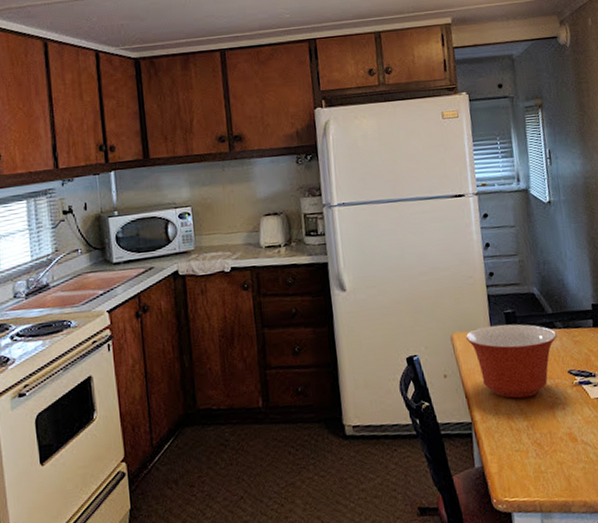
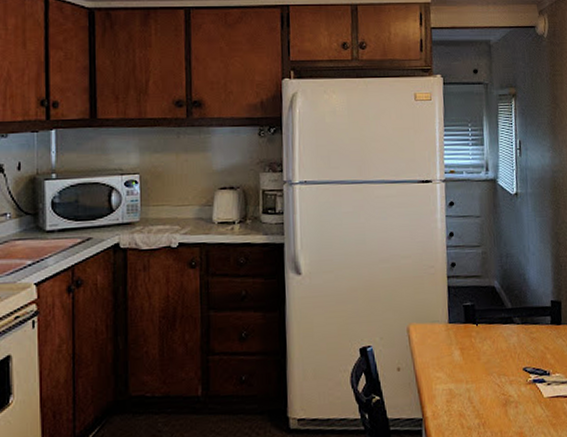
mixing bowl: present [466,324,557,399] -> none [423,317,514,395]

